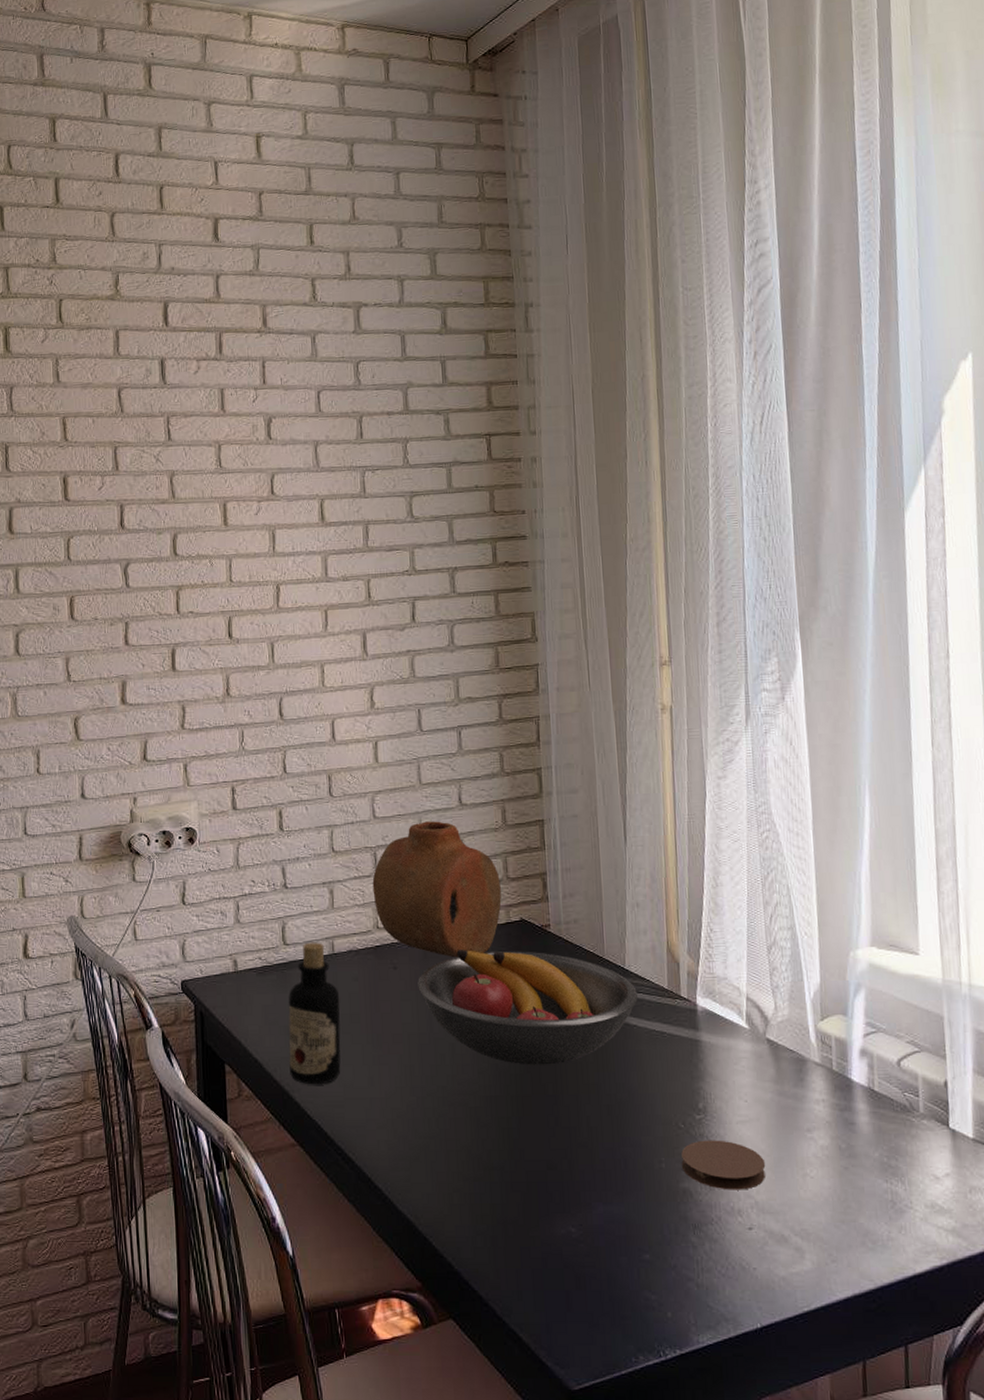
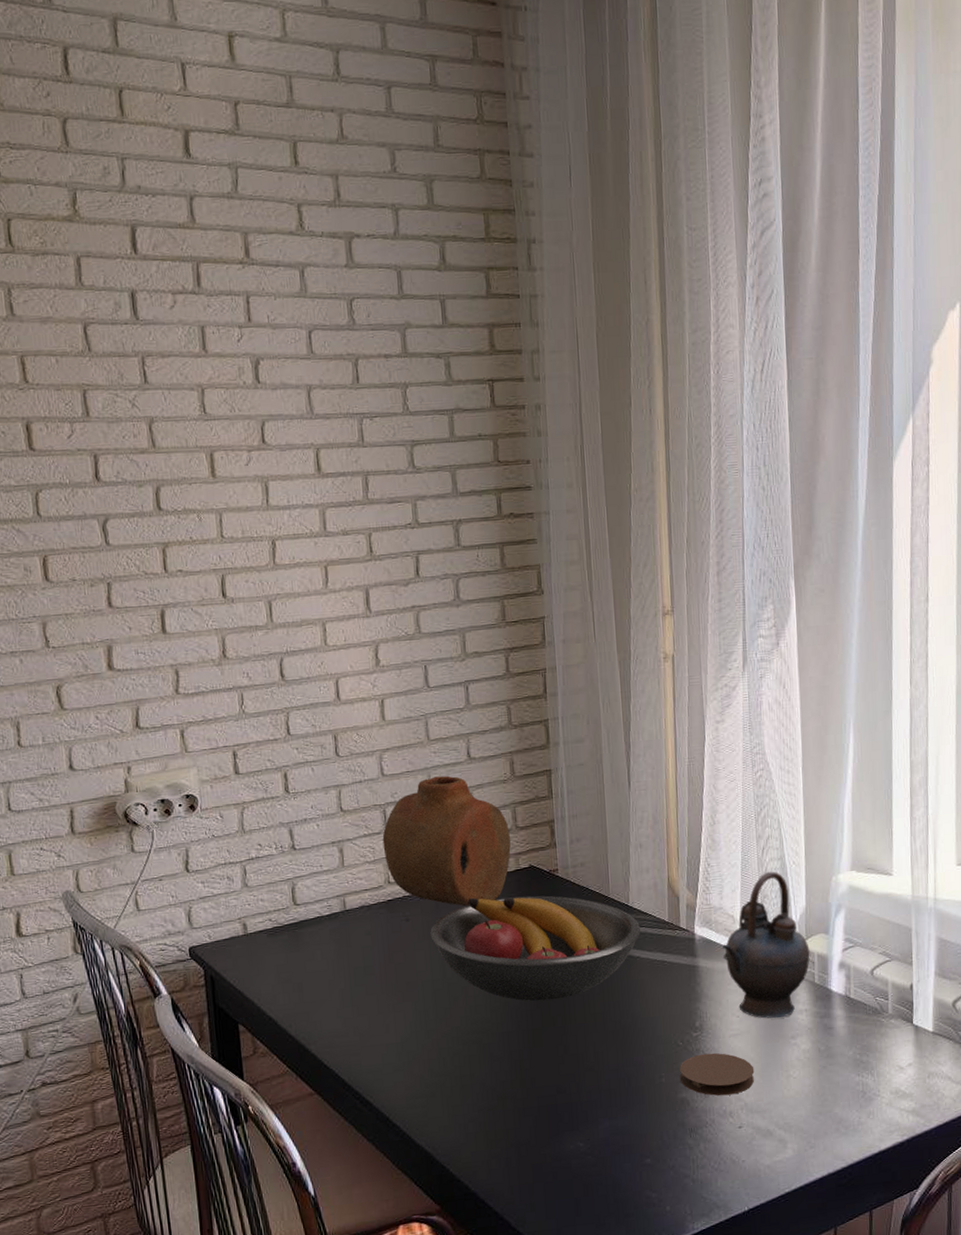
bottle: present [288,942,341,1085] -> none [301,900,356,1037]
teapot: none [728,941,827,1107] -> present [723,871,810,1019]

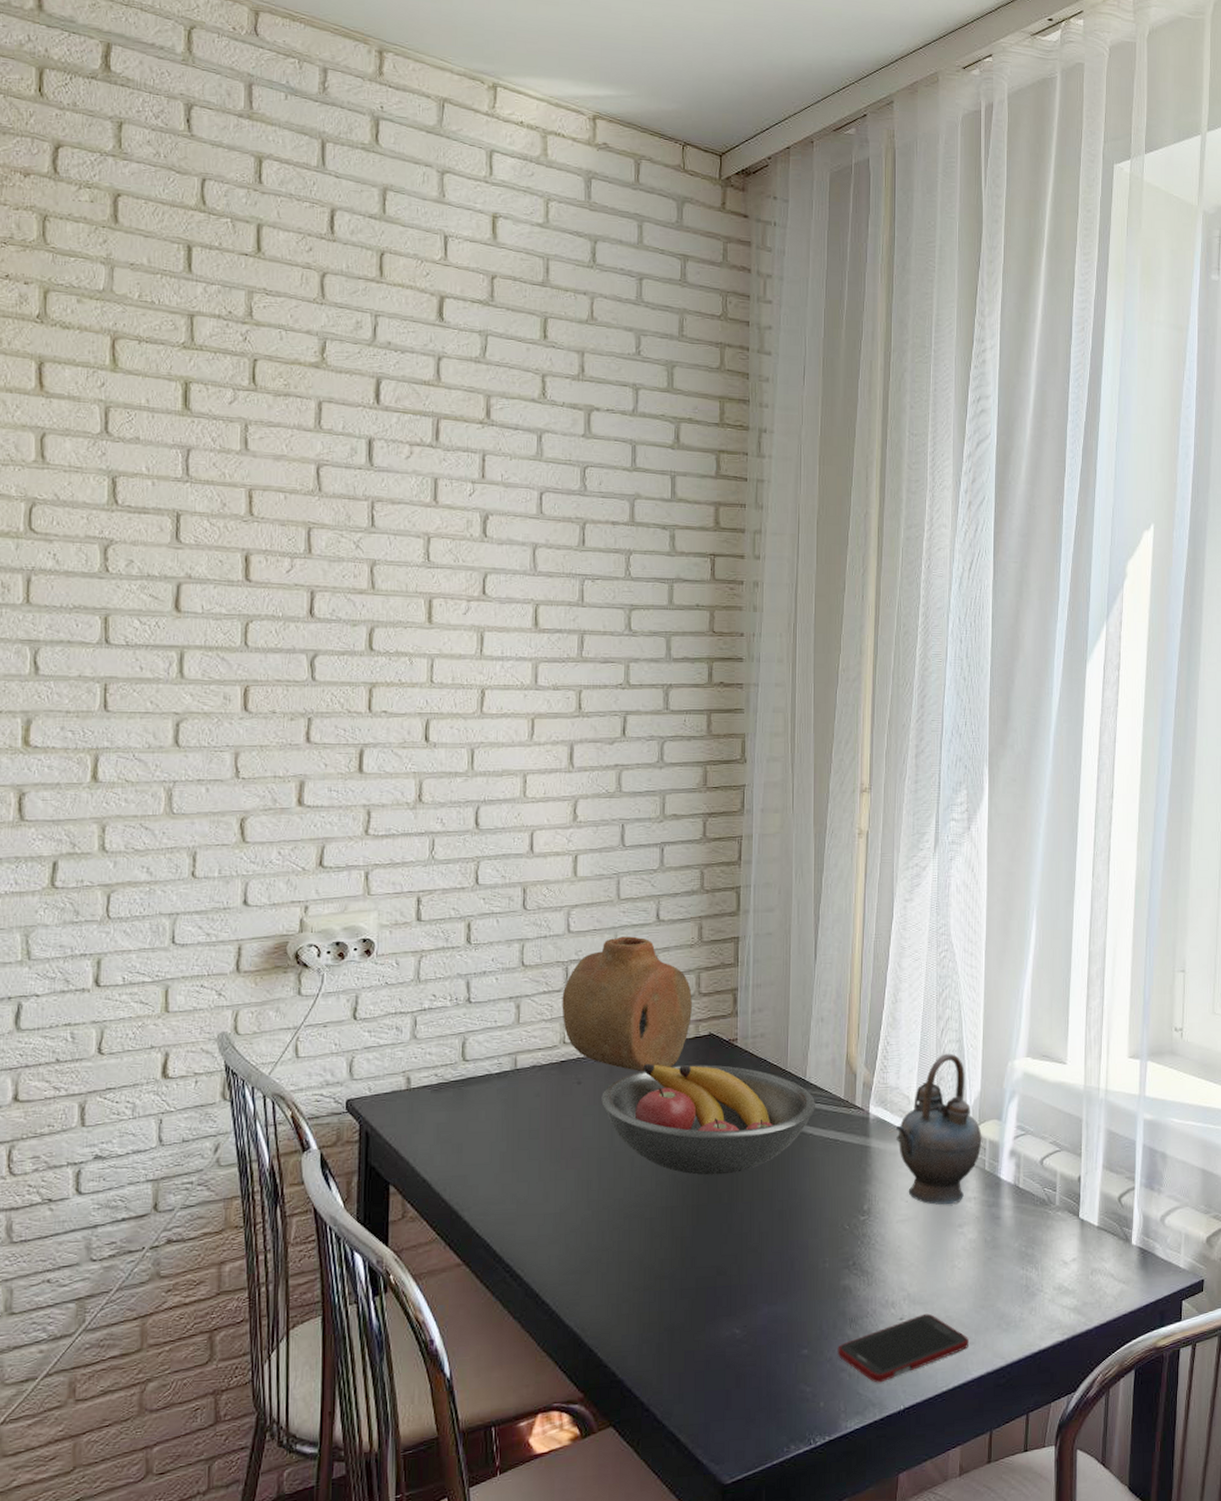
coaster: present [679,1052,755,1096] -> none [843,1238,920,1285]
cell phone: none [679,1121,809,1187] -> present [837,1313,970,1383]

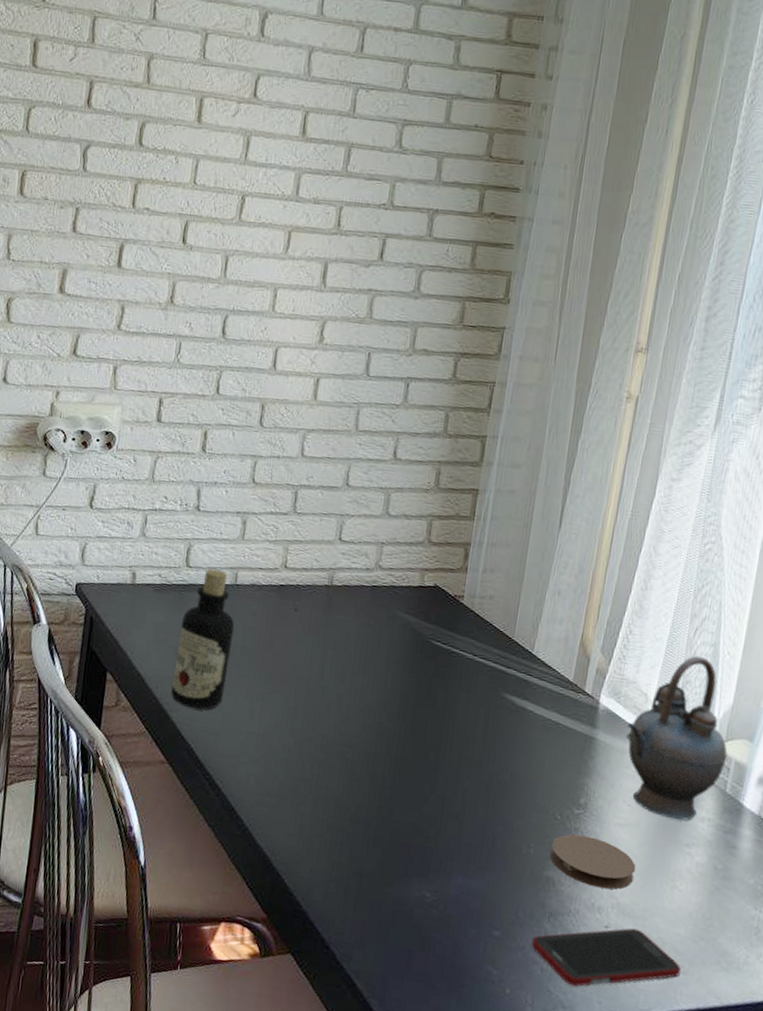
bottle: none [460,1058,519,1203] -> present [171,568,235,710]
vase: present [562,936,692,1072] -> none [286,469,422,612]
fruit bowl: present [601,1064,816,1176] -> none [316,604,541,735]
coaster: none [843,1238,920,1285] -> present [549,834,636,890]

